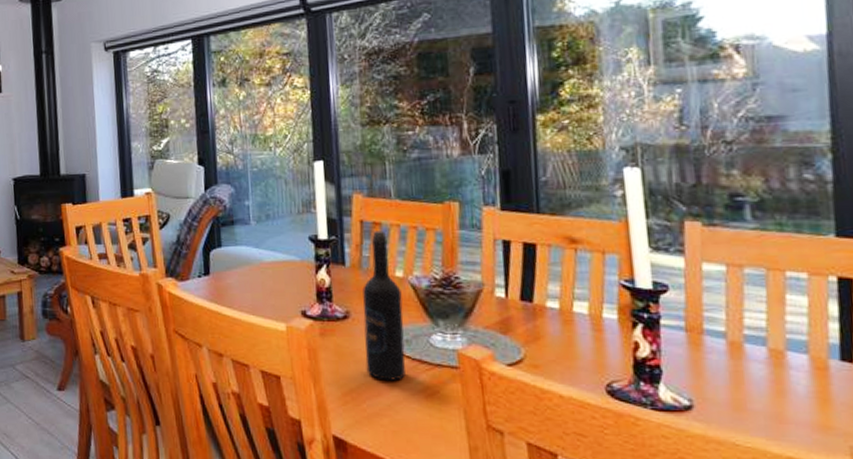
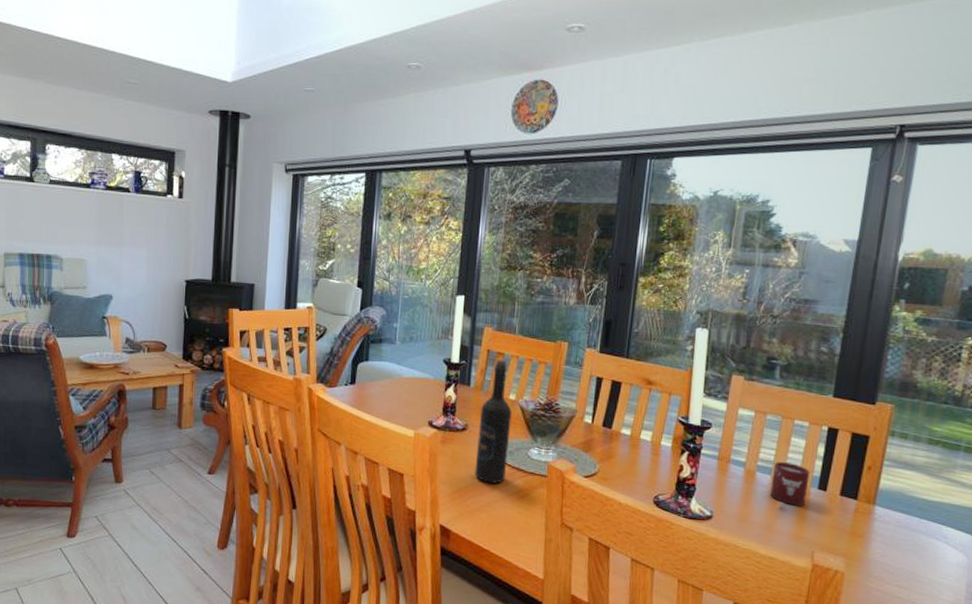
cup: none [768,328,826,386] -> present [770,462,810,506]

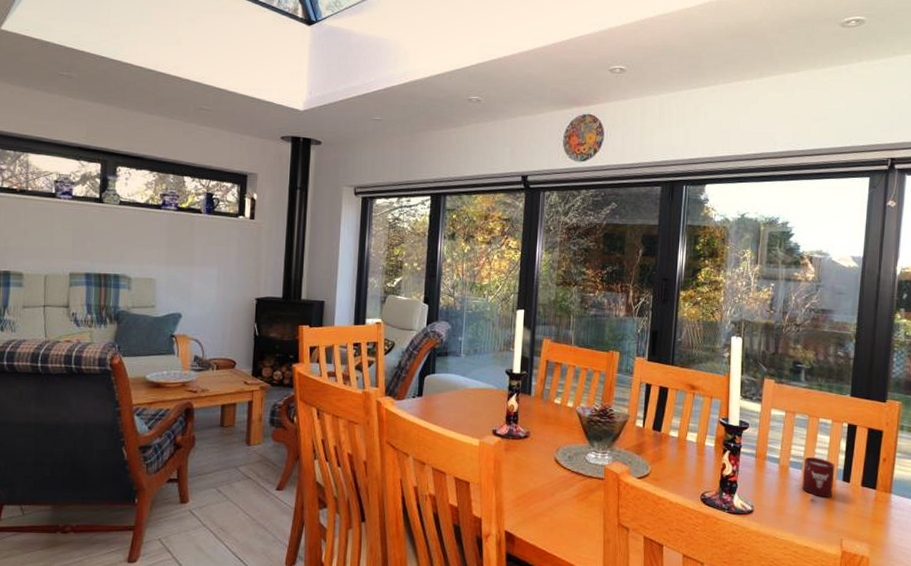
wine bottle: present [474,360,512,484] -> none [537,369,570,488]

